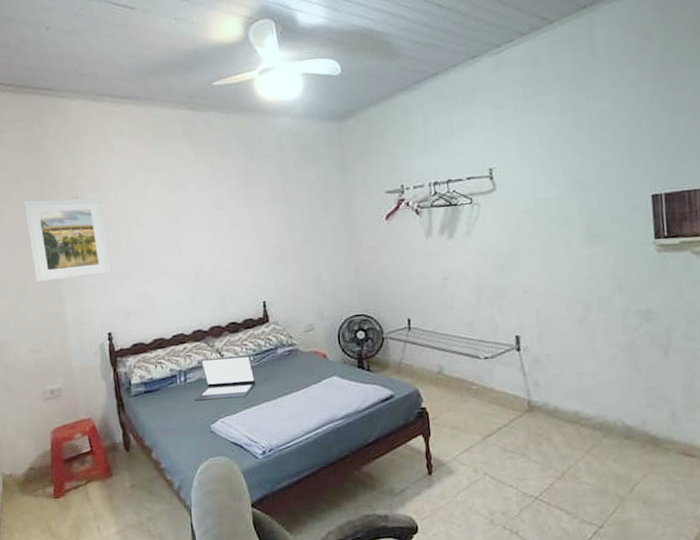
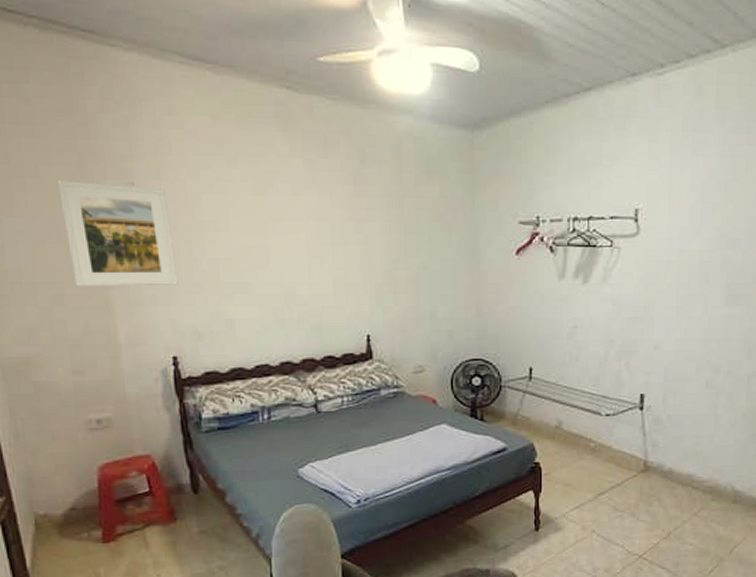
laptop: present [194,354,256,401] -> none [279,394,354,442]

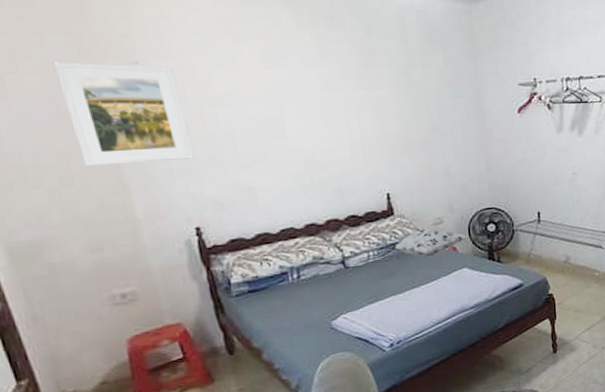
decorative pillow: none [361,375,449,408] -> present [386,227,467,257]

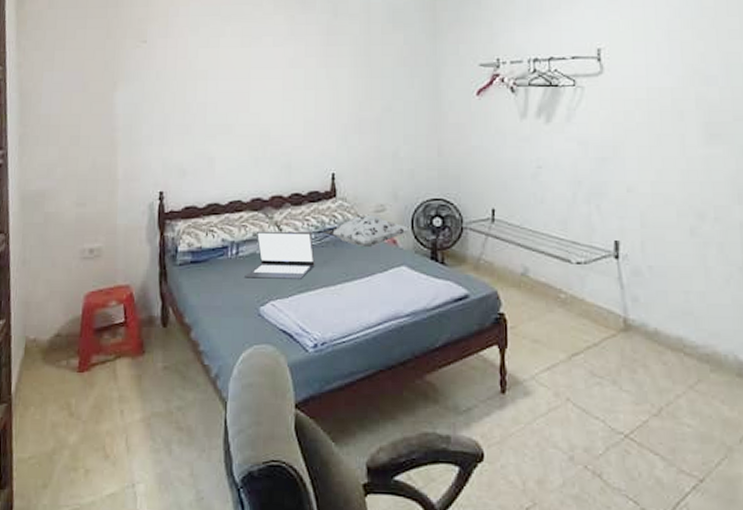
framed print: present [53,62,195,166] -> none [88,41,172,128]
laptop: none [310,249,381,299] -> present [245,231,315,279]

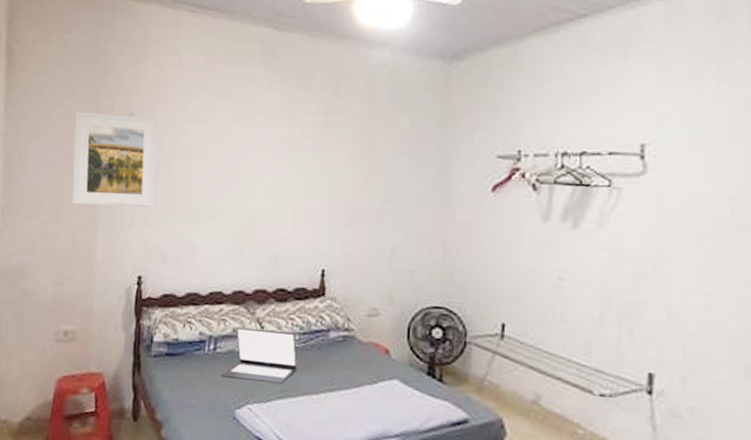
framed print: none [88,41,172,128] -> present [71,111,158,207]
decorative pillow: present [324,214,409,248] -> none [309,318,404,356]

